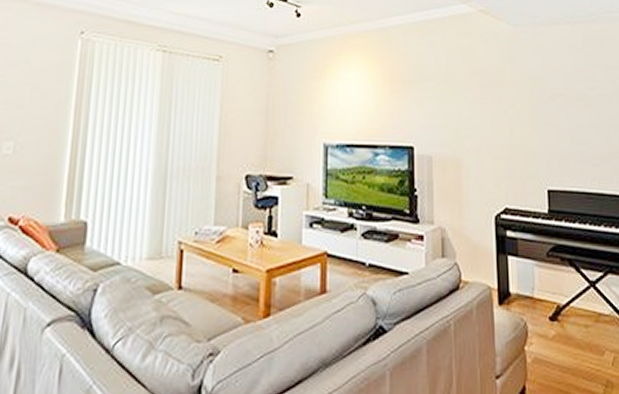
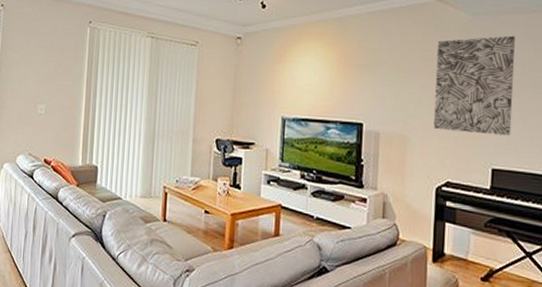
wall art: none [482,47,562,153] -> present [433,35,515,136]

